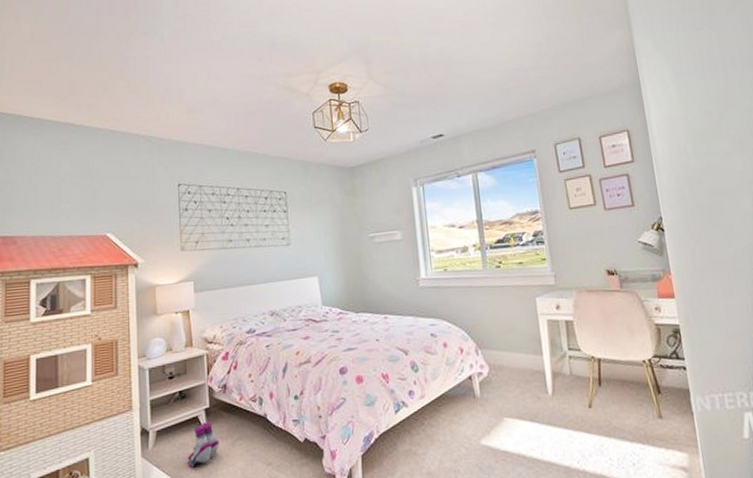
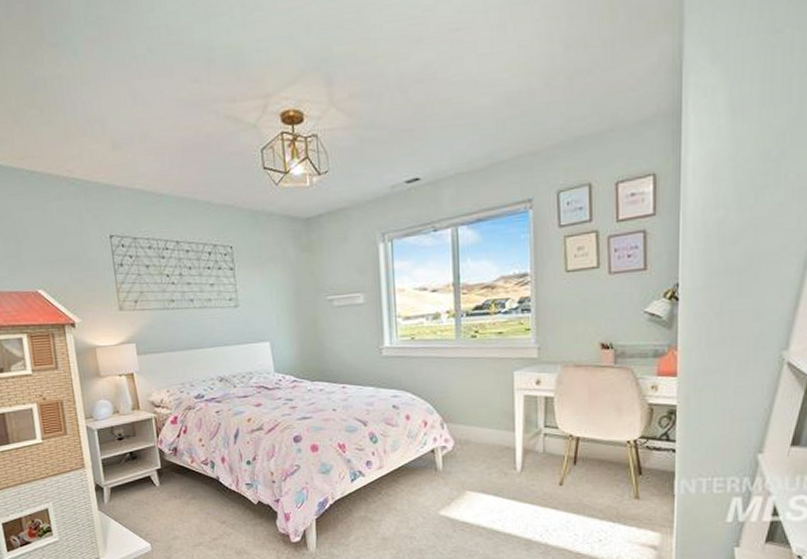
boots: present [187,422,219,468] -> none [143,482,173,522]

